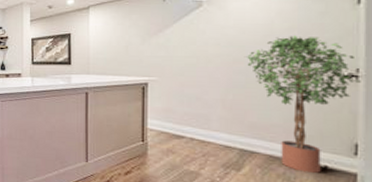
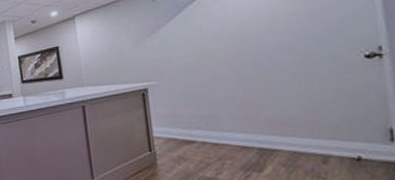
potted tree: present [245,36,361,173] -> none [250,17,386,166]

